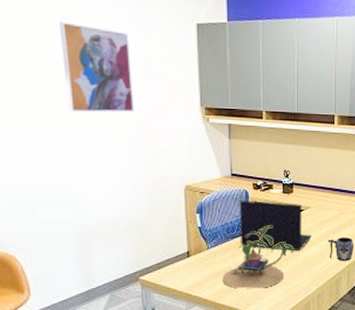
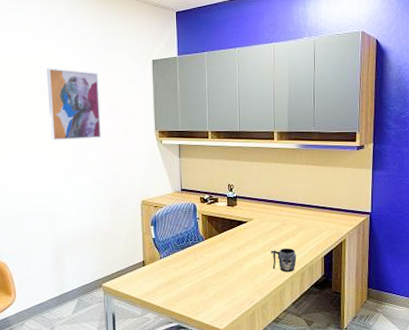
plant: present [222,225,294,289] -> none [173,236,238,298]
laptop: present [239,200,312,251] -> none [188,213,255,262]

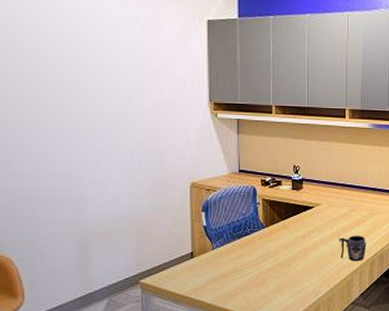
wall art: present [46,68,101,141] -> none [70,19,142,110]

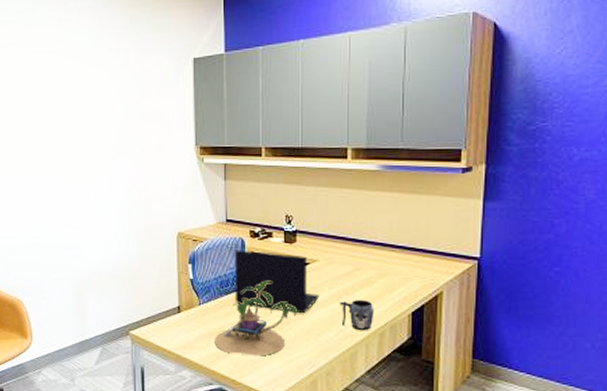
plant: none [227,223,303,292] -> present [214,280,297,356]
laptop: none [246,197,322,251] -> present [234,250,320,314]

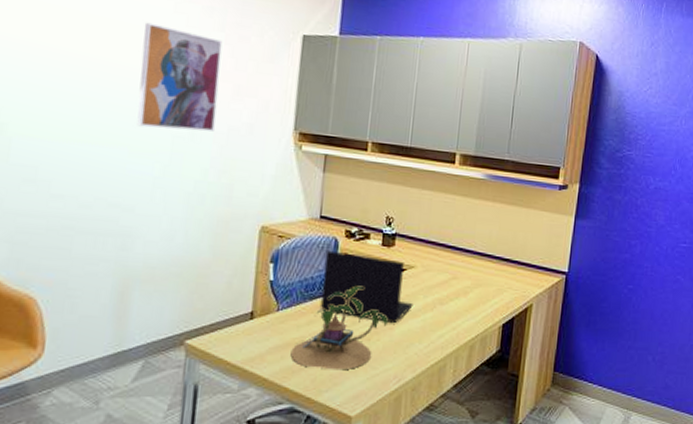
wall art: none [68,71,131,158] -> present [137,22,223,132]
mug: present [340,299,375,331] -> none [432,309,467,343]

